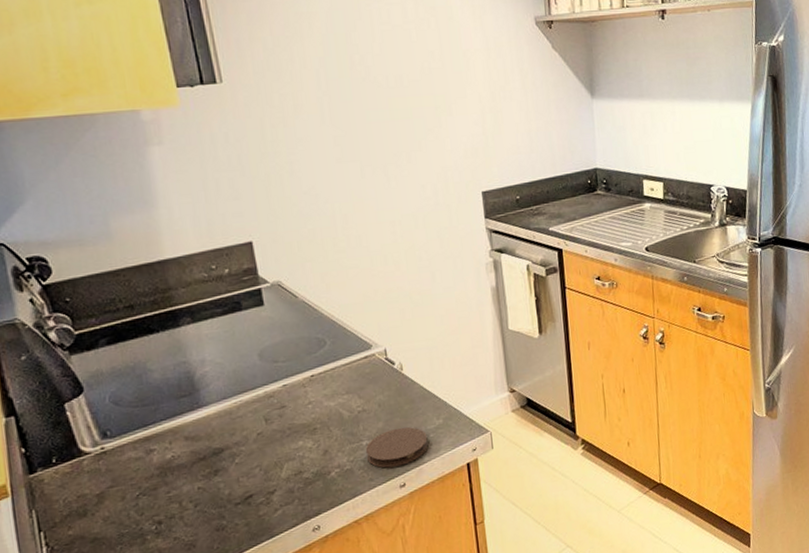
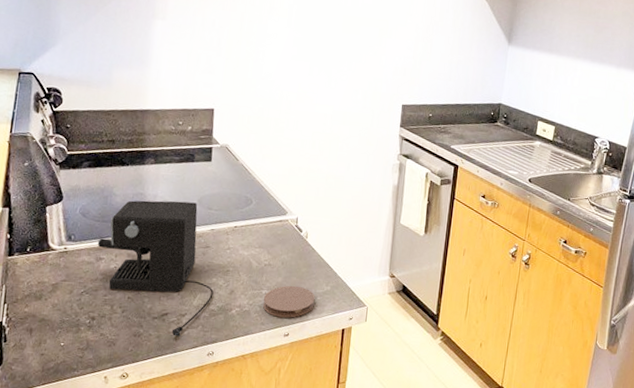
coffee maker: none [142,358,304,519] -> present [97,200,214,337]

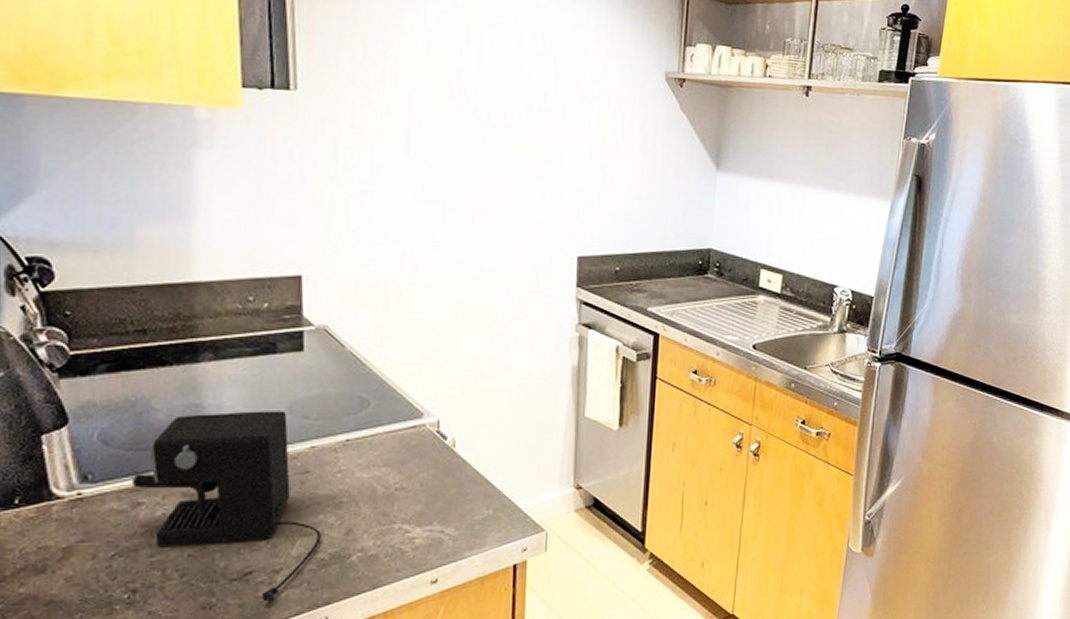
coaster: present [263,285,315,318] -> none [396,513,472,559]

